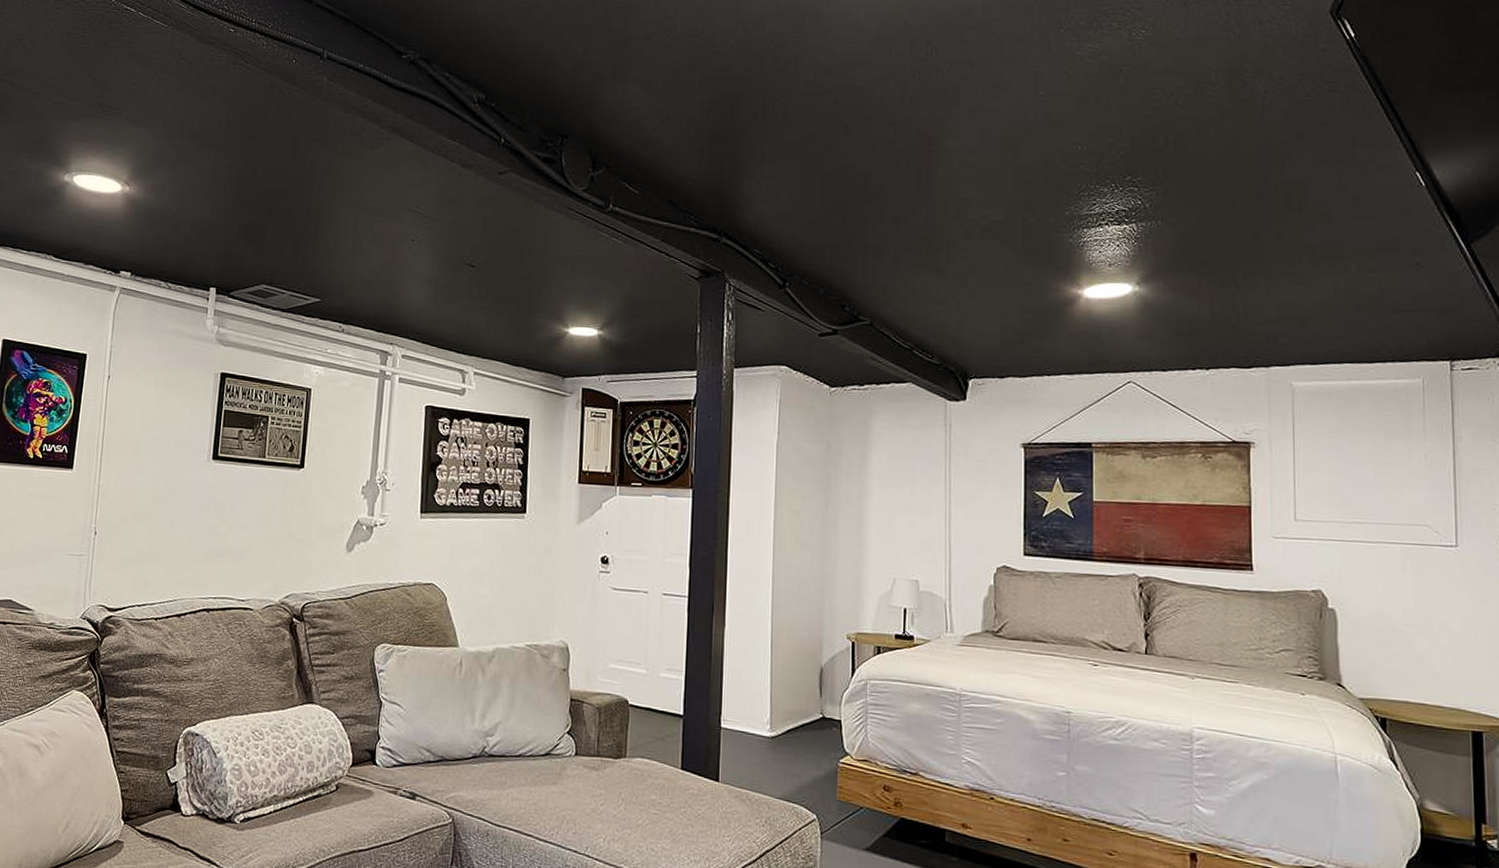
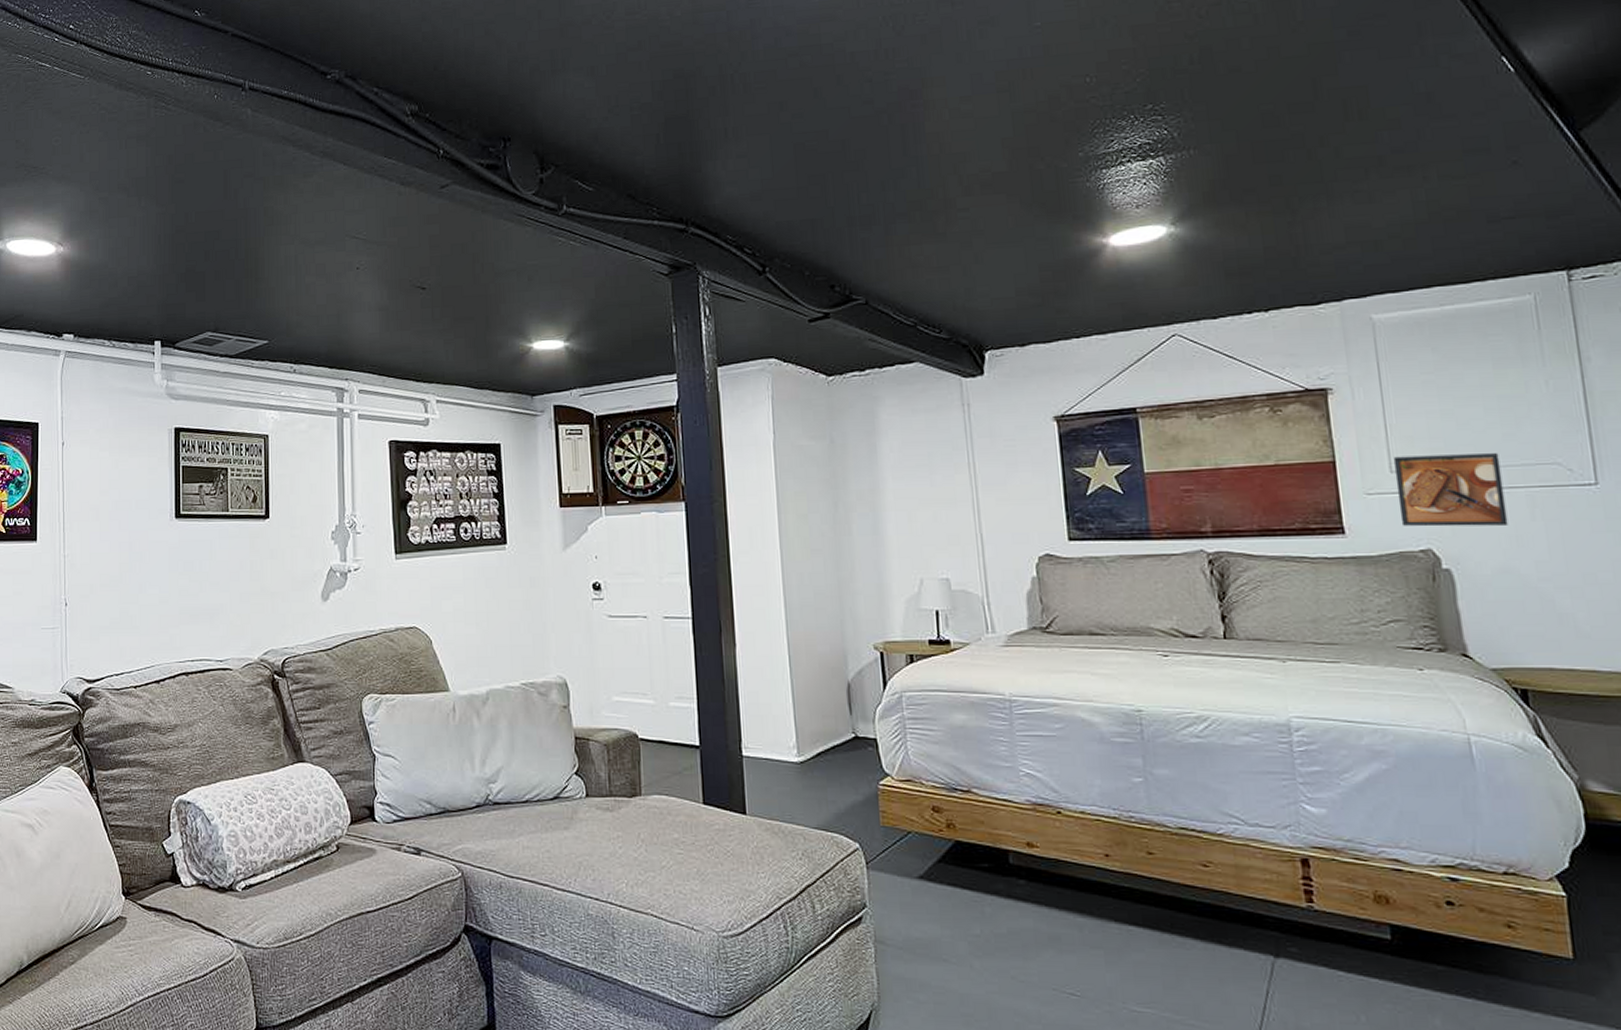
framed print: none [1298,507,1384,575] -> present [1393,453,1509,527]

